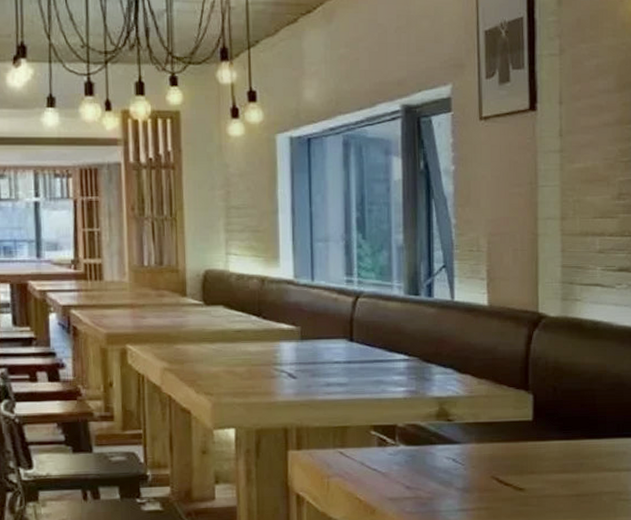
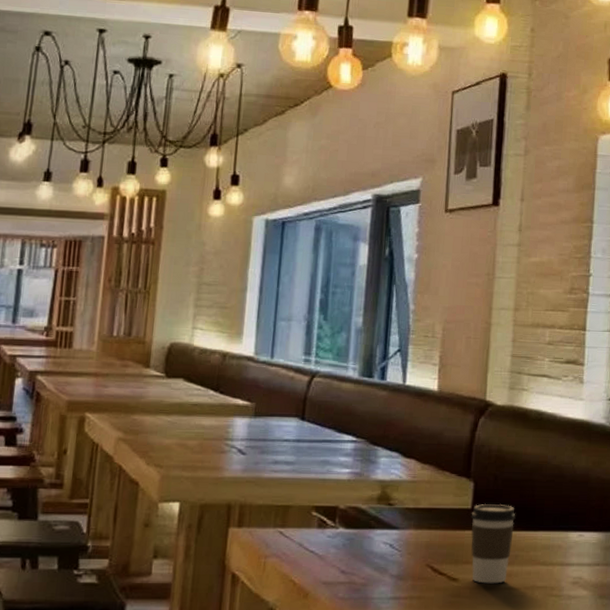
coffee cup: none [532,414,578,492] -> present [471,503,516,584]

